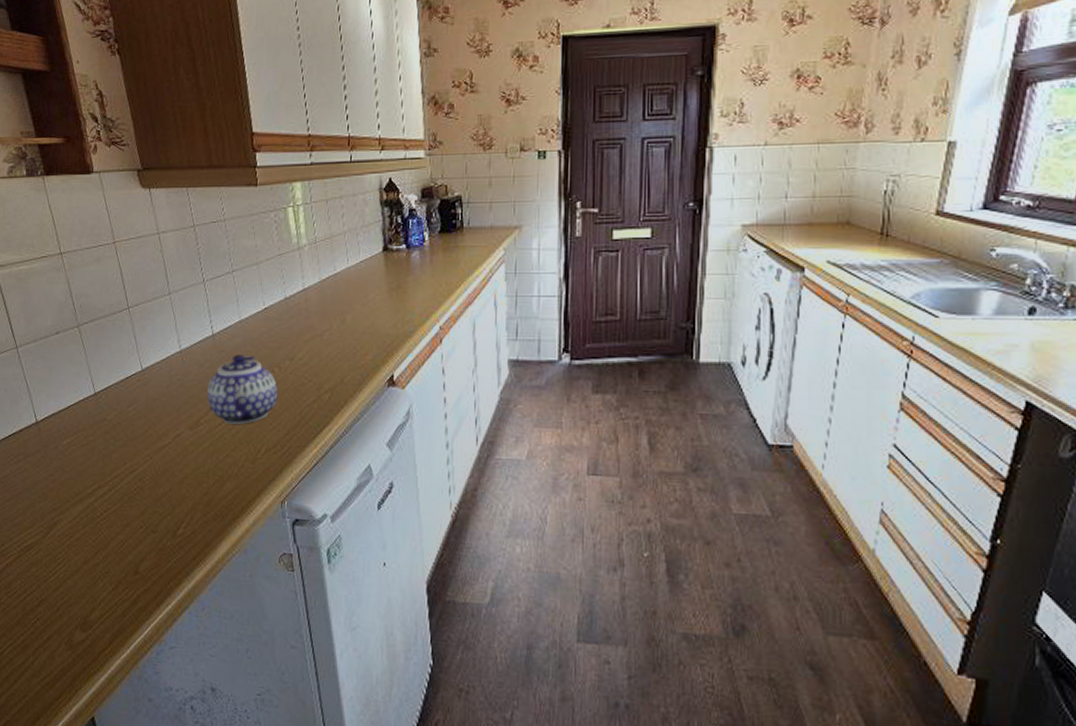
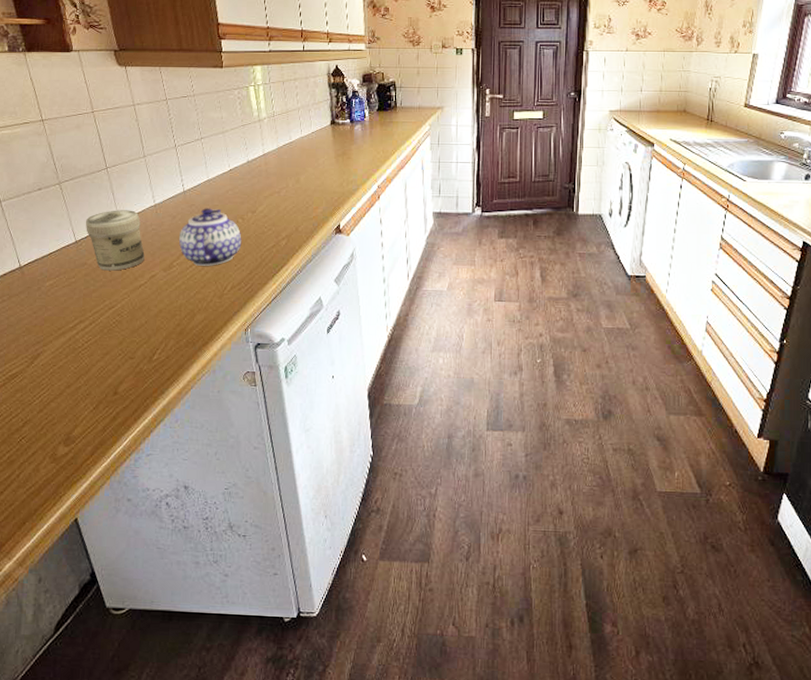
jar: none [105,356,169,428] -> present [85,210,145,271]

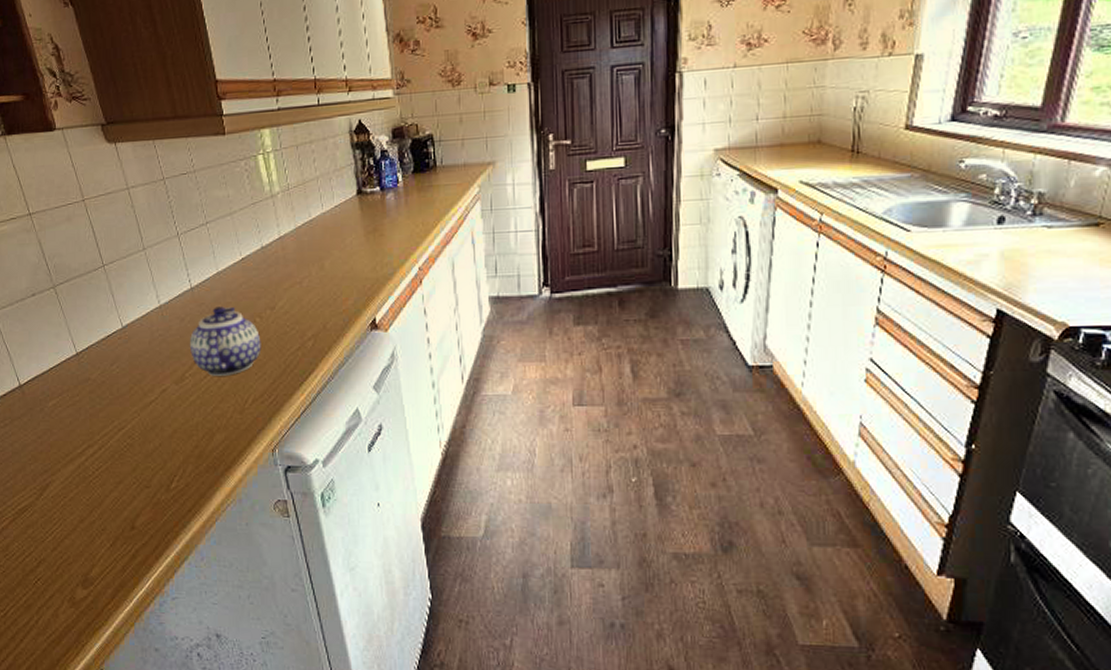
jar: present [85,210,145,271] -> none [85,314,153,386]

